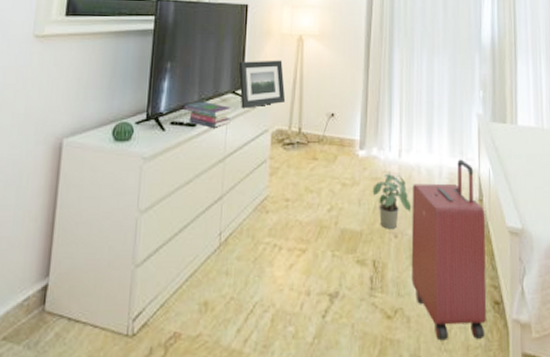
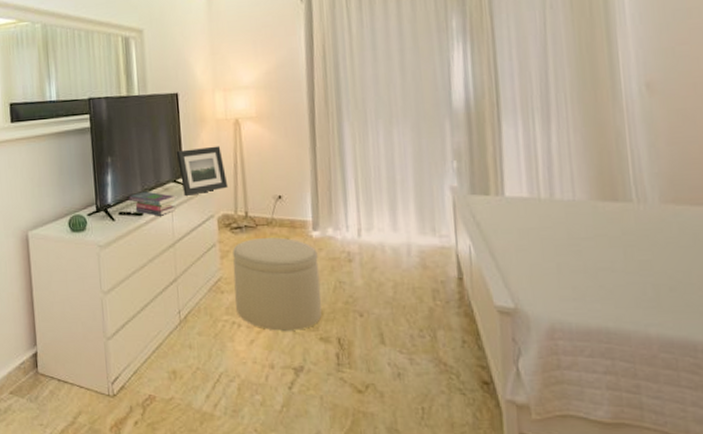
ottoman: none [279,155,362,254] -> present [233,237,322,331]
potted plant: present [372,173,412,229] -> none [331,253,377,308]
suitcase: present [411,159,487,341] -> none [376,236,474,417]

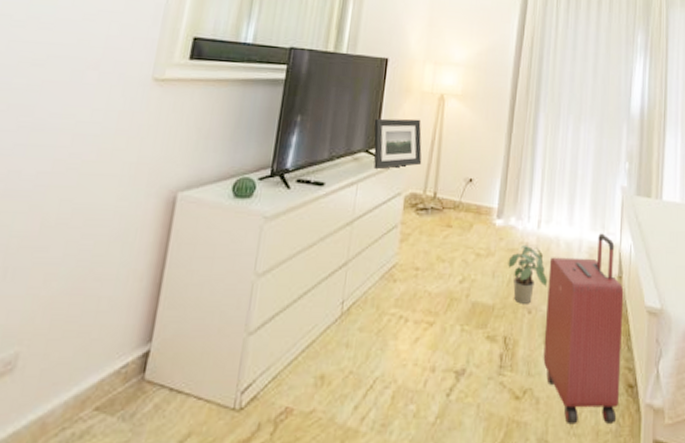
books: present [129,191,176,216] -> none [312,158,365,188]
ottoman: present [233,237,322,331] -> none [406,222,498,327]
potted plant: none [331,253,377,308] -> present [508,244,548,304]
suitcase: none [376,236,474,417] -> present [543,233,624,425]

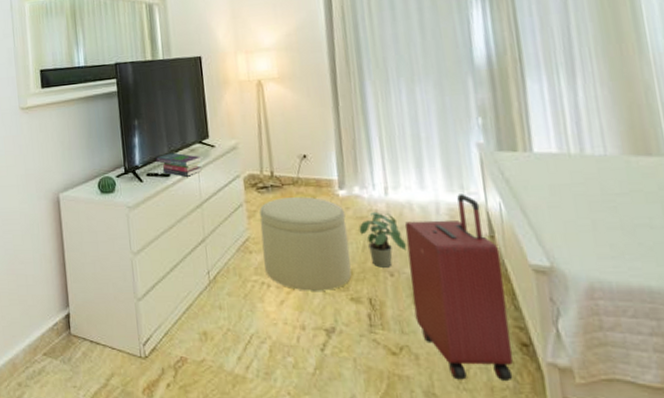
books: none [312,158,365,188] -> present [156,152,202,177]
picture frame: present [373,118,422,169] -> none [201,107,253,156]
ottoman: none [406,222,498,327] -> present [259,197,352,291]

